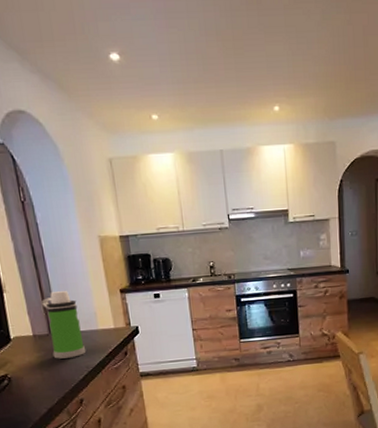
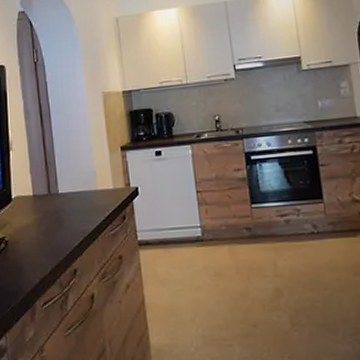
water bottle: present [42,291,86,359] -> none [44,148,84,222]

